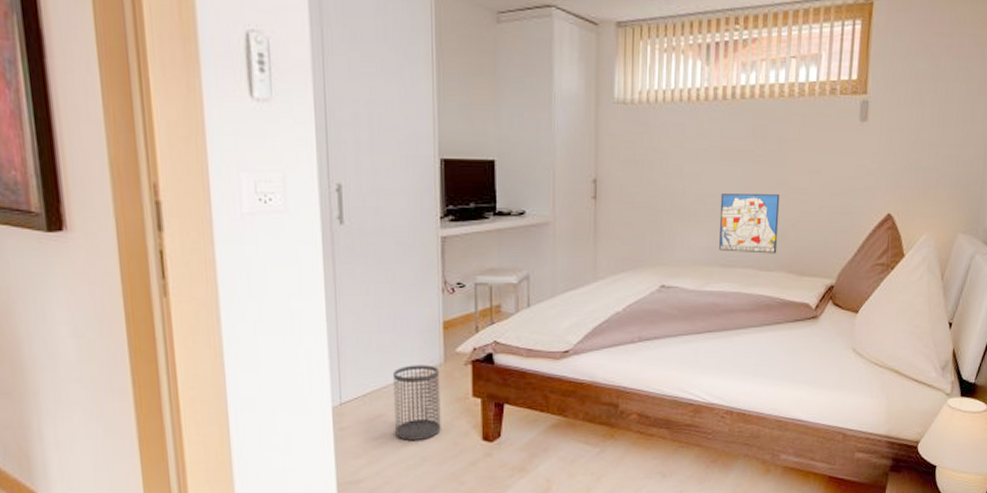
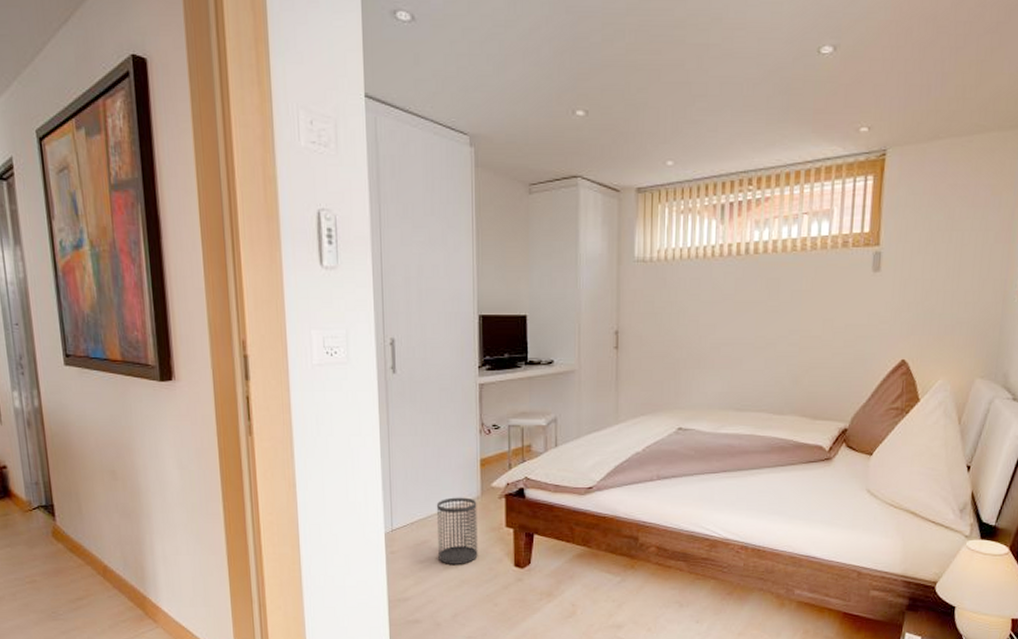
wall art: present [719,194,780,254] -> none [734,342,793,399]

